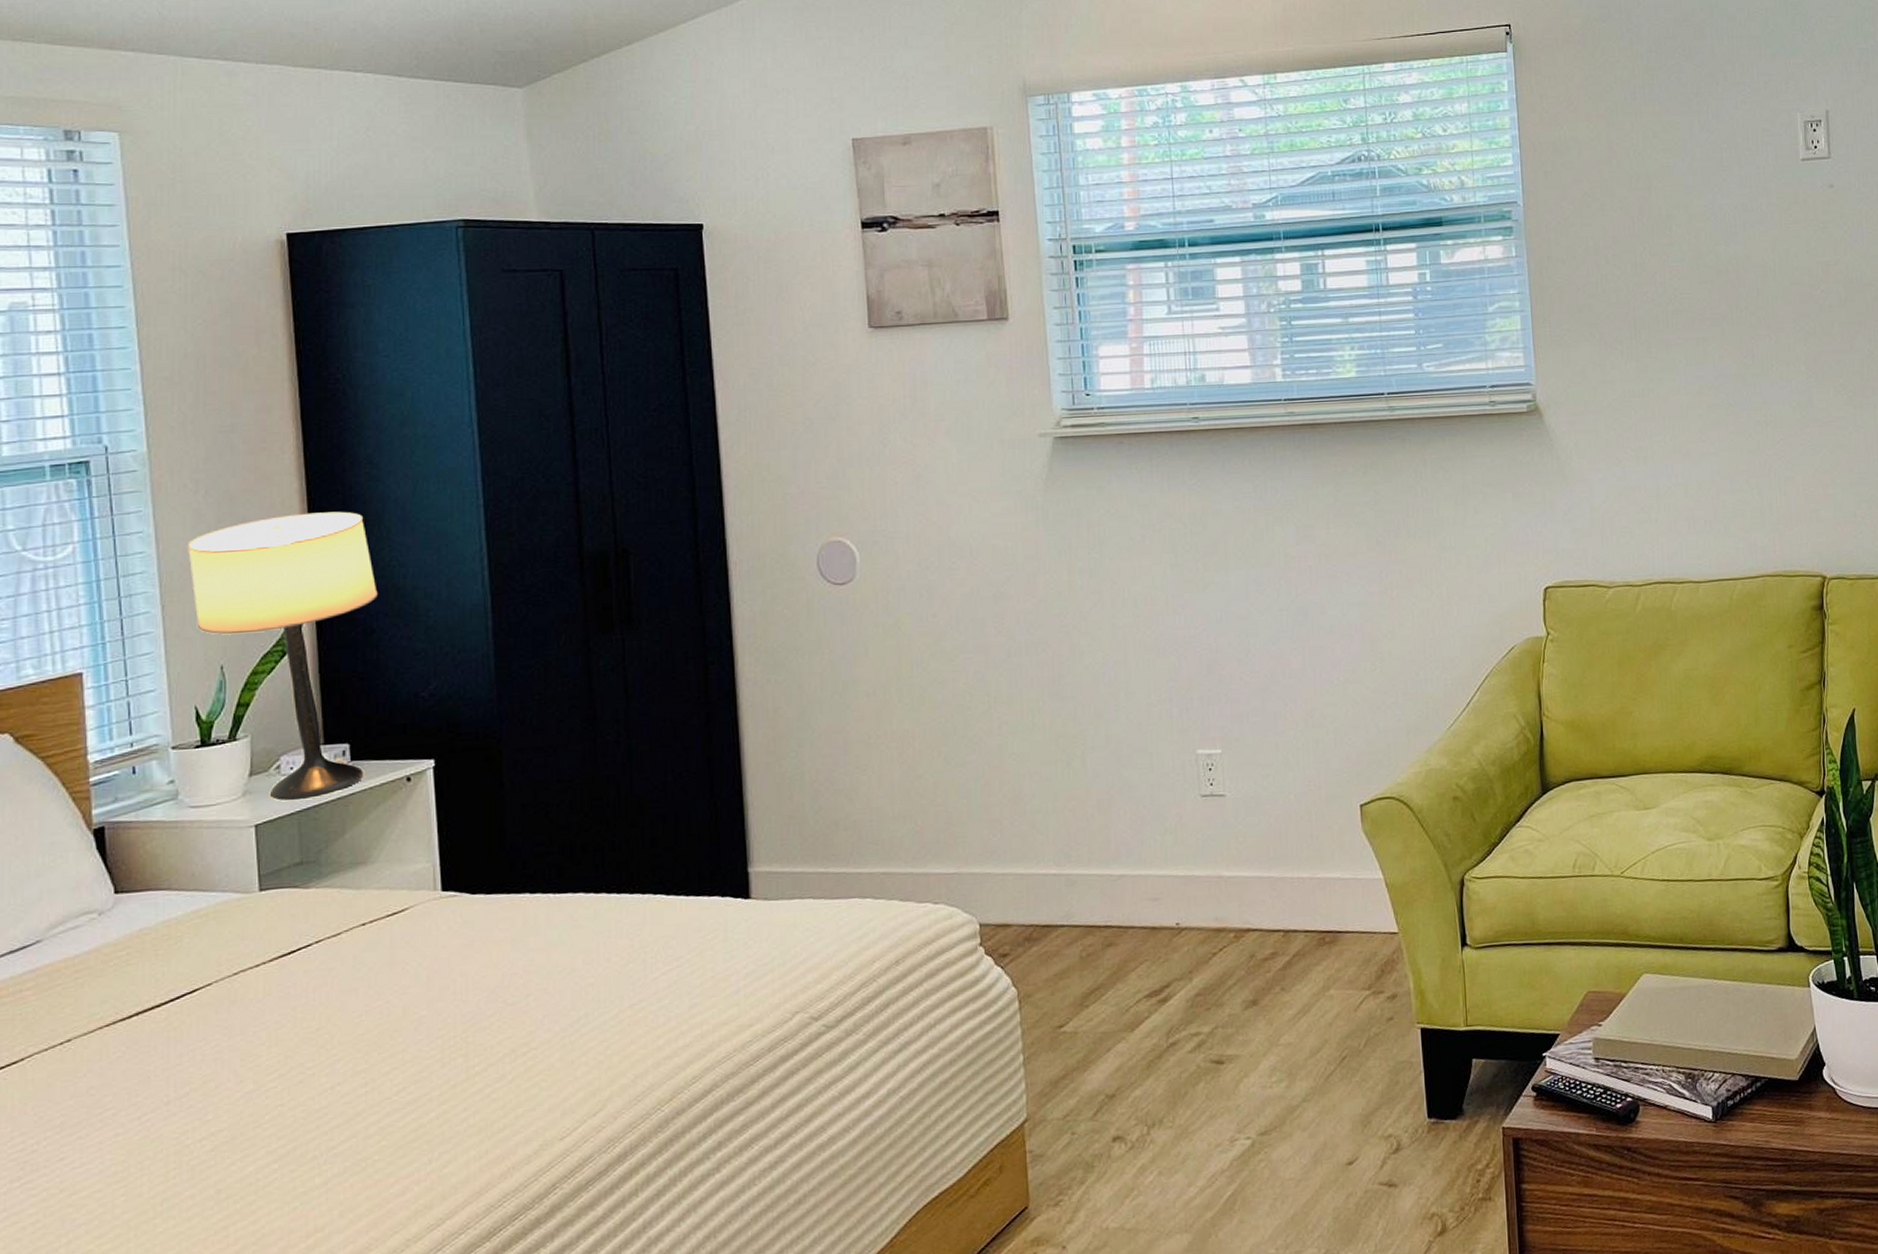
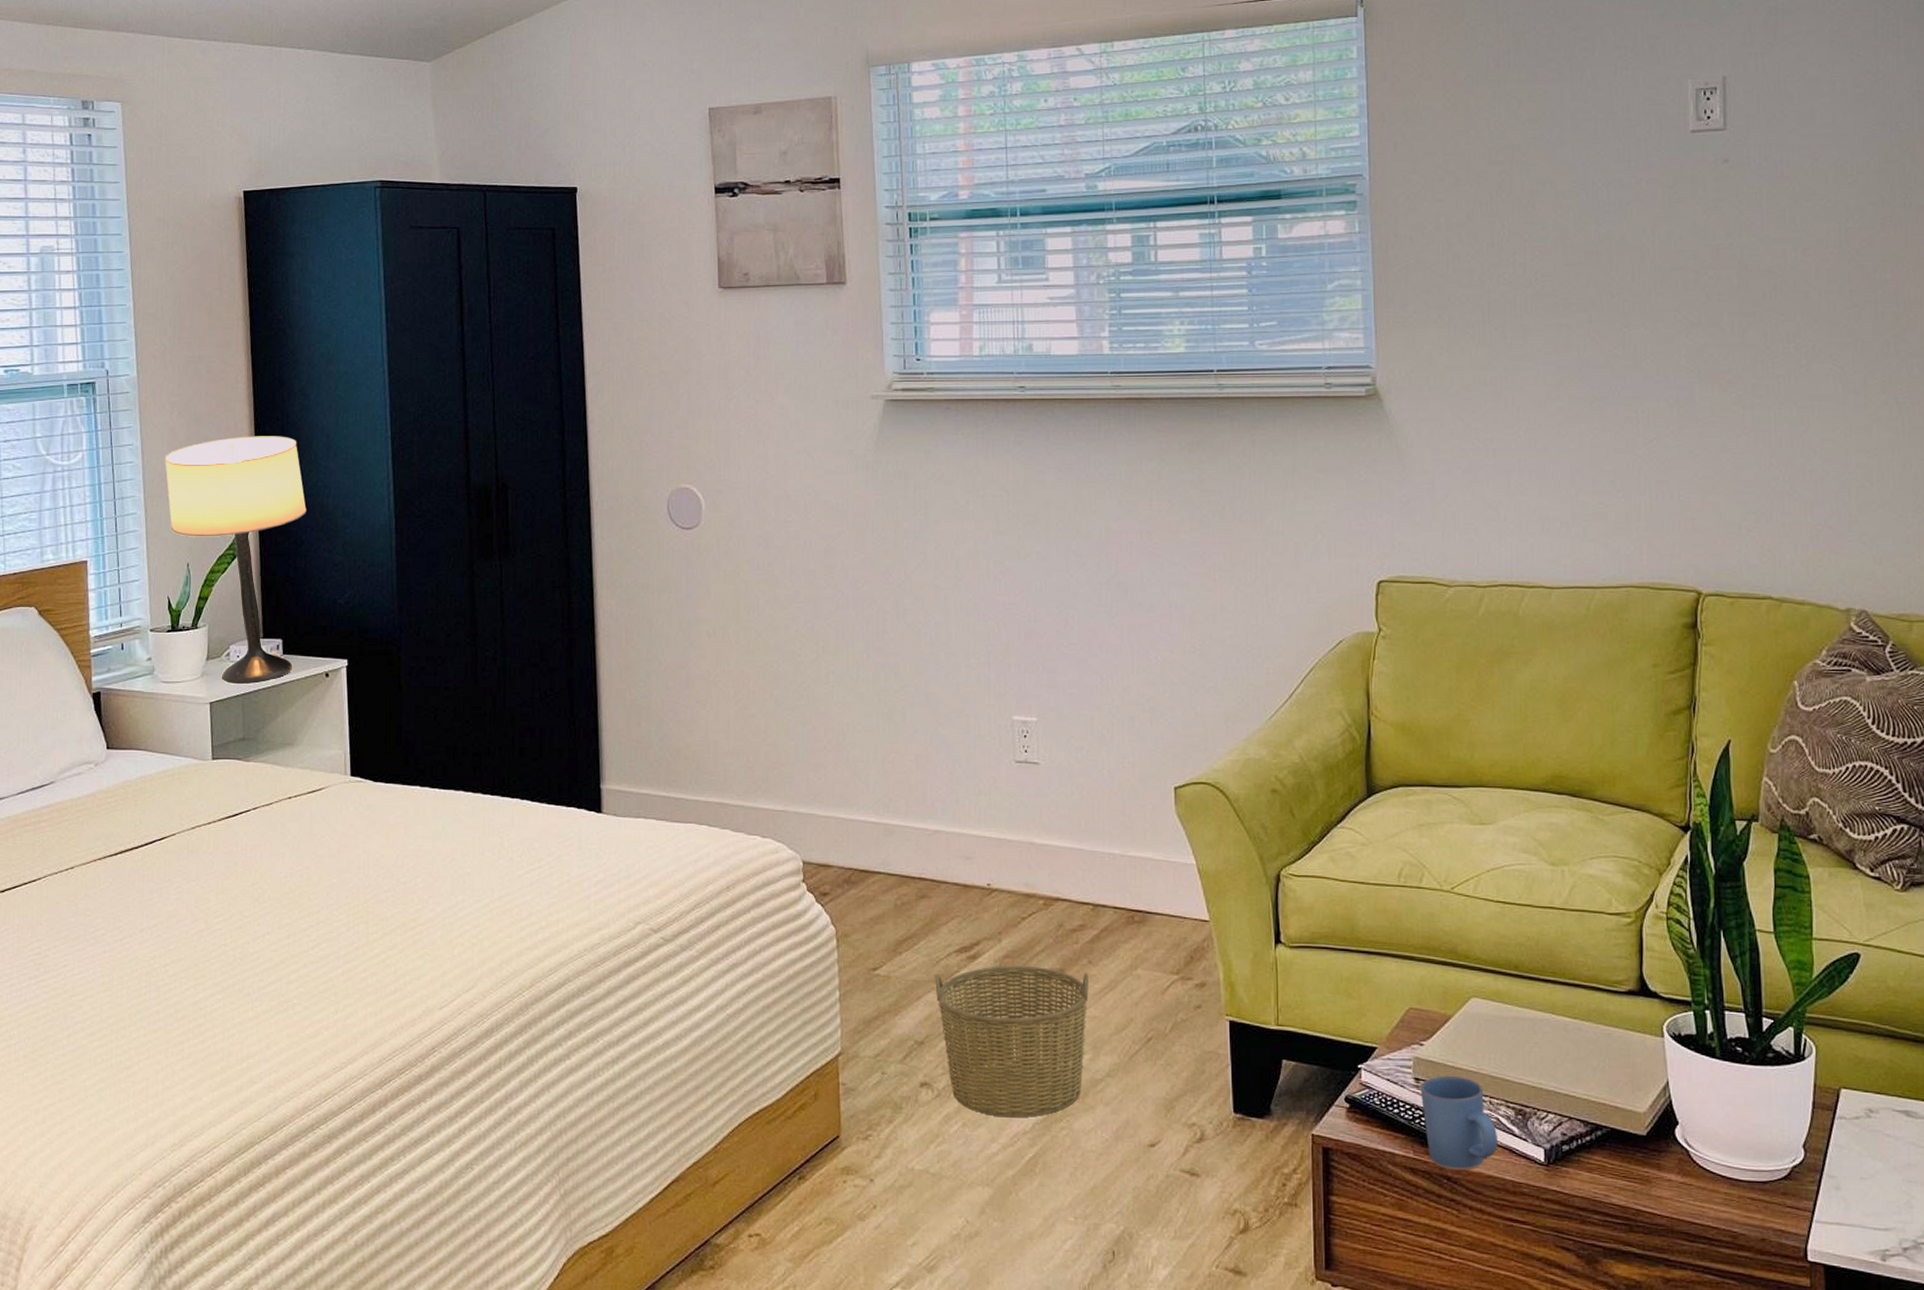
basket: none [1124,1000,1282,1160] -> present [935,965,1089,1118]
mug: none [1600,1050,1671,1141] -> present [1420,1076,1498,1171]

